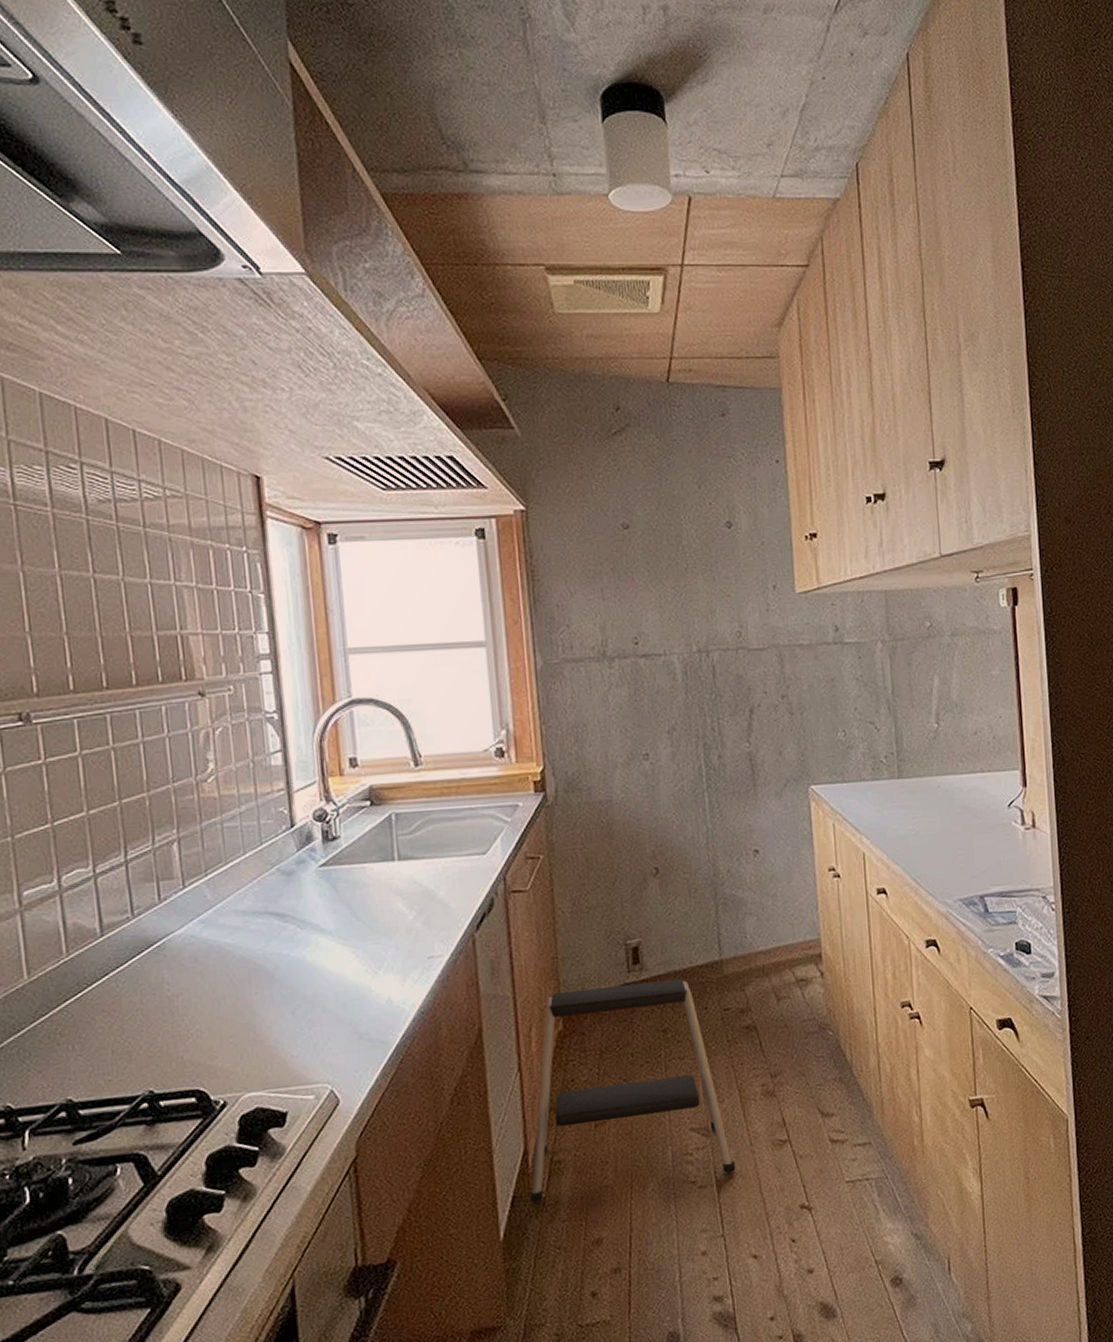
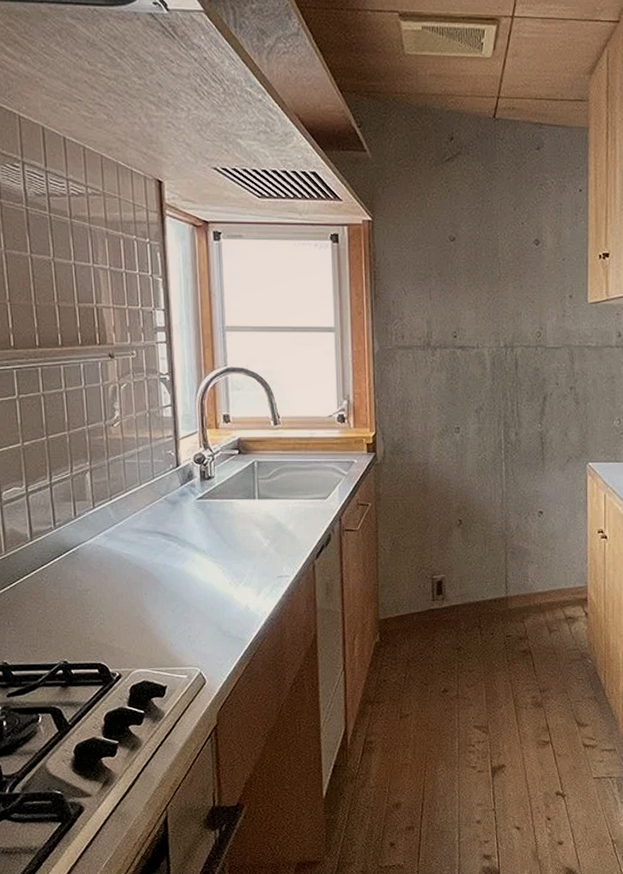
step stool: present [529,978,736,1202] -> none [347,608,508,771]

